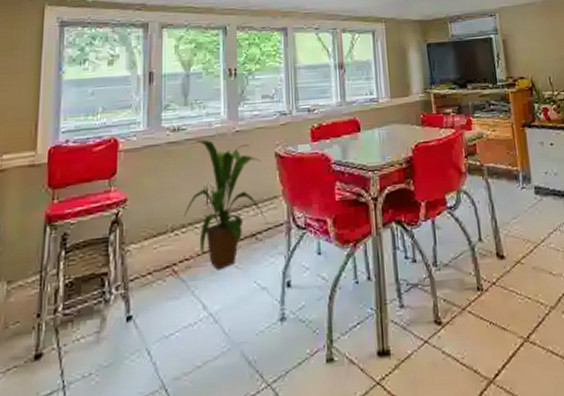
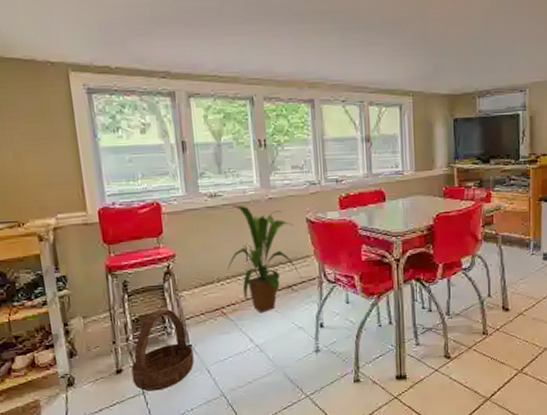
basket: none [53,268,133,385] -> present [131,309,194,391]

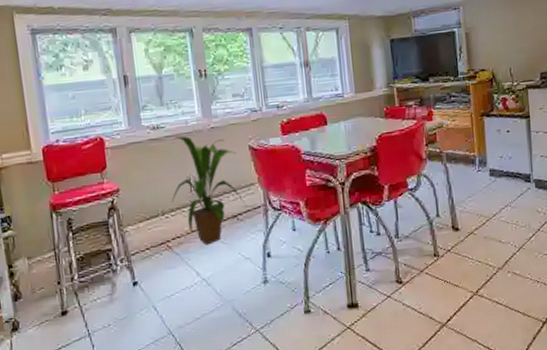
basket: present [131,309,194,391] -> none [76,245,141,333]

